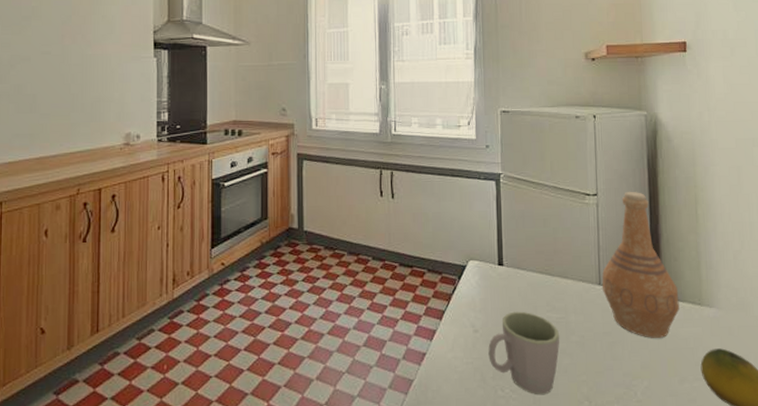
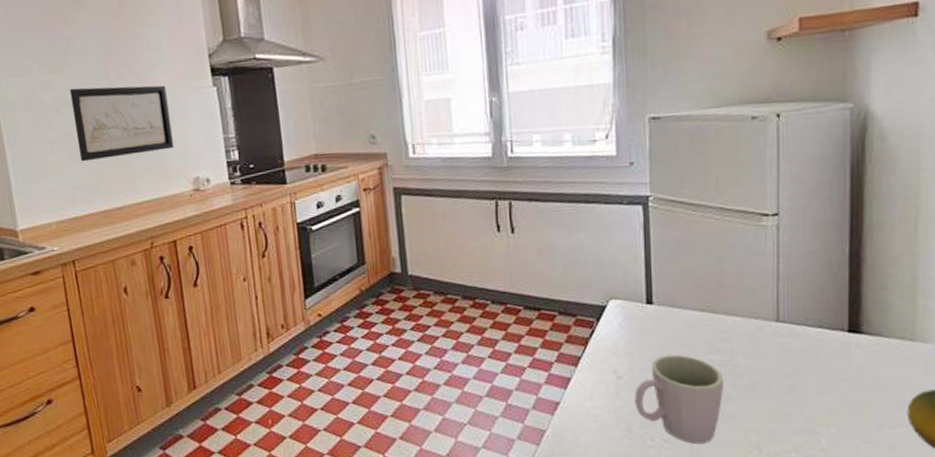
wall art: none [25,48,112,112] -> present [69,85,174,162]
vase: present [601,191,680,338] -> none [780,207,884,380]

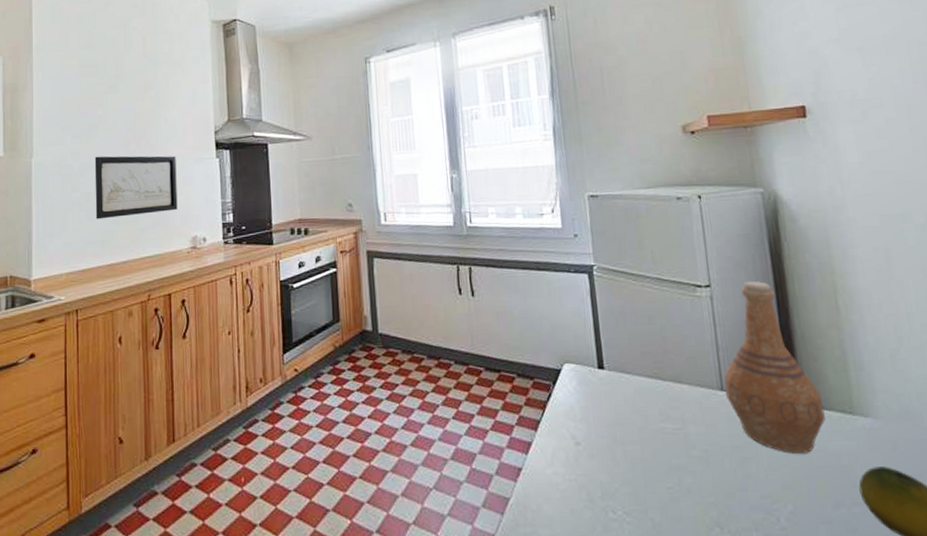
mug: present [634,354,725,445] -> none [593,421,679,519]
vase: none [780,207,884,380] -> present [723,280,826,454]

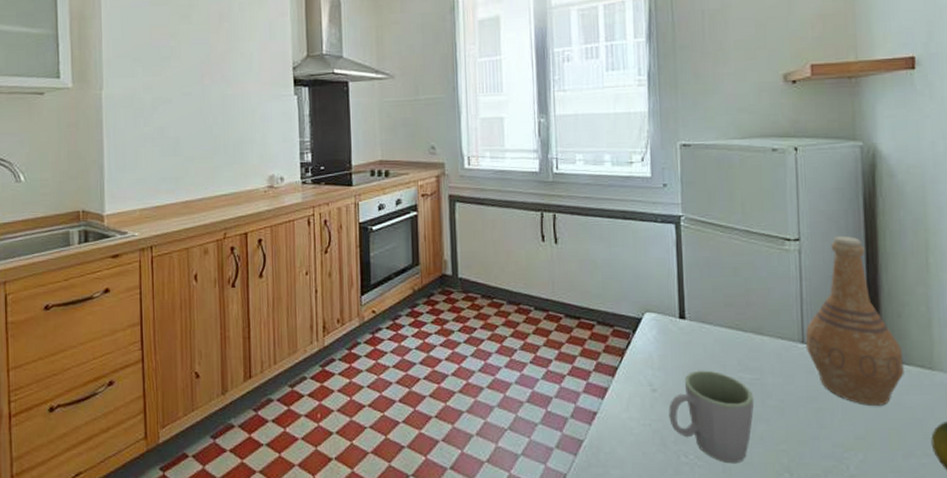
wall art: present [94,155,178,220] -> none [167,90,254,156]
mug: none [593,421,679,519] -> present [669,370,755,464]

